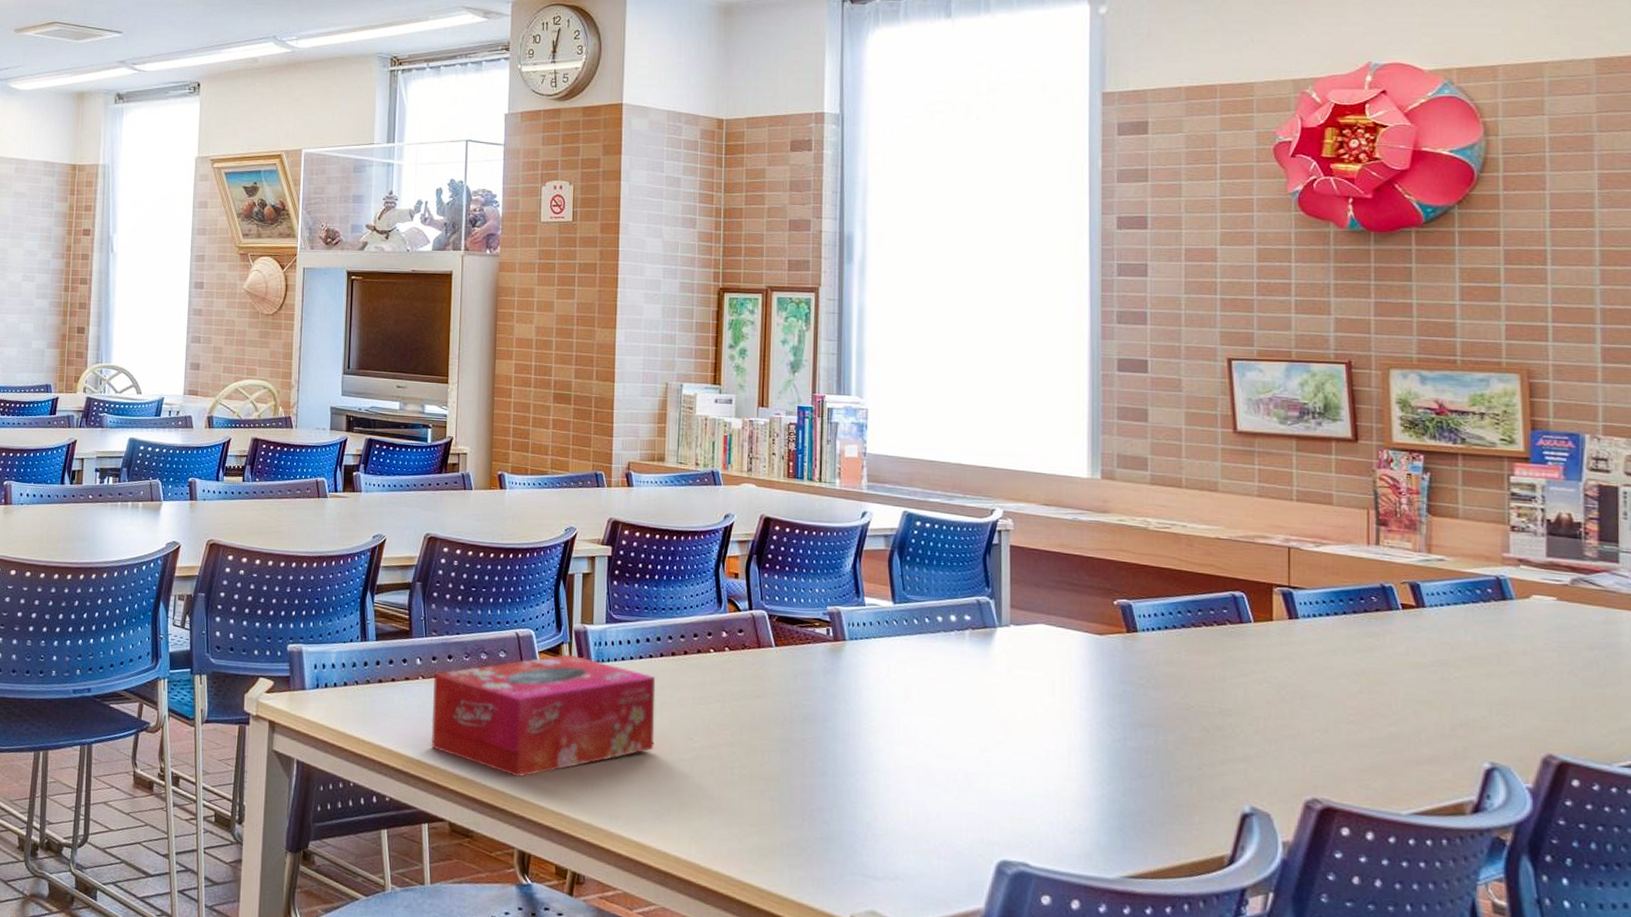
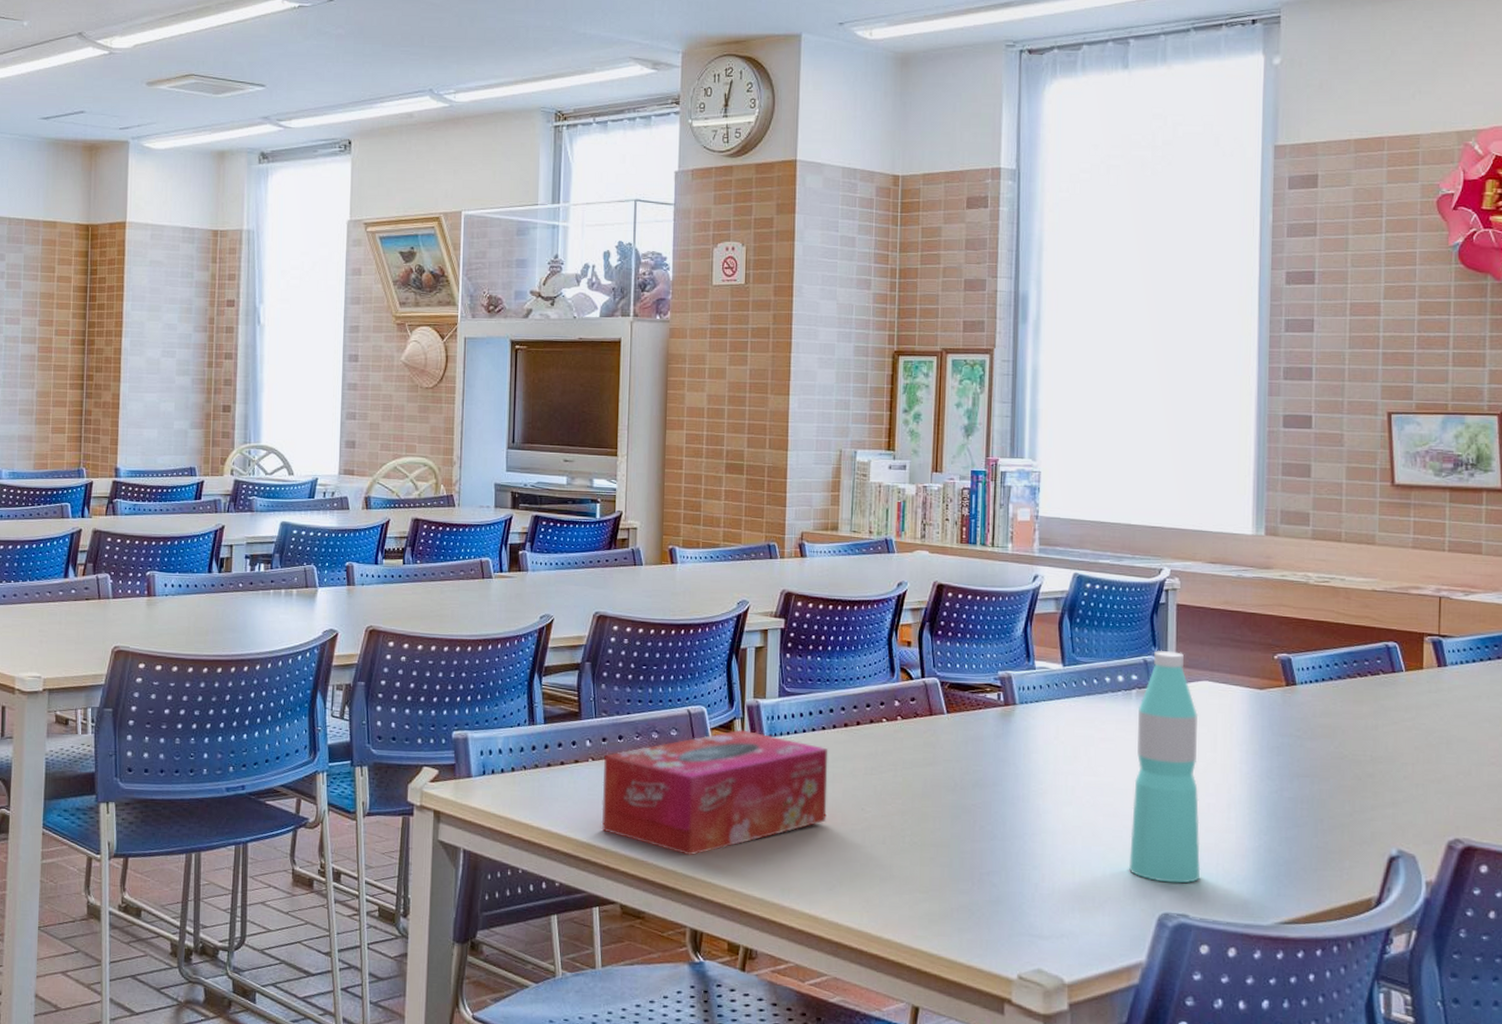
water bottle: none [964,591,1041,831] -> present [1128,650,1201,884]

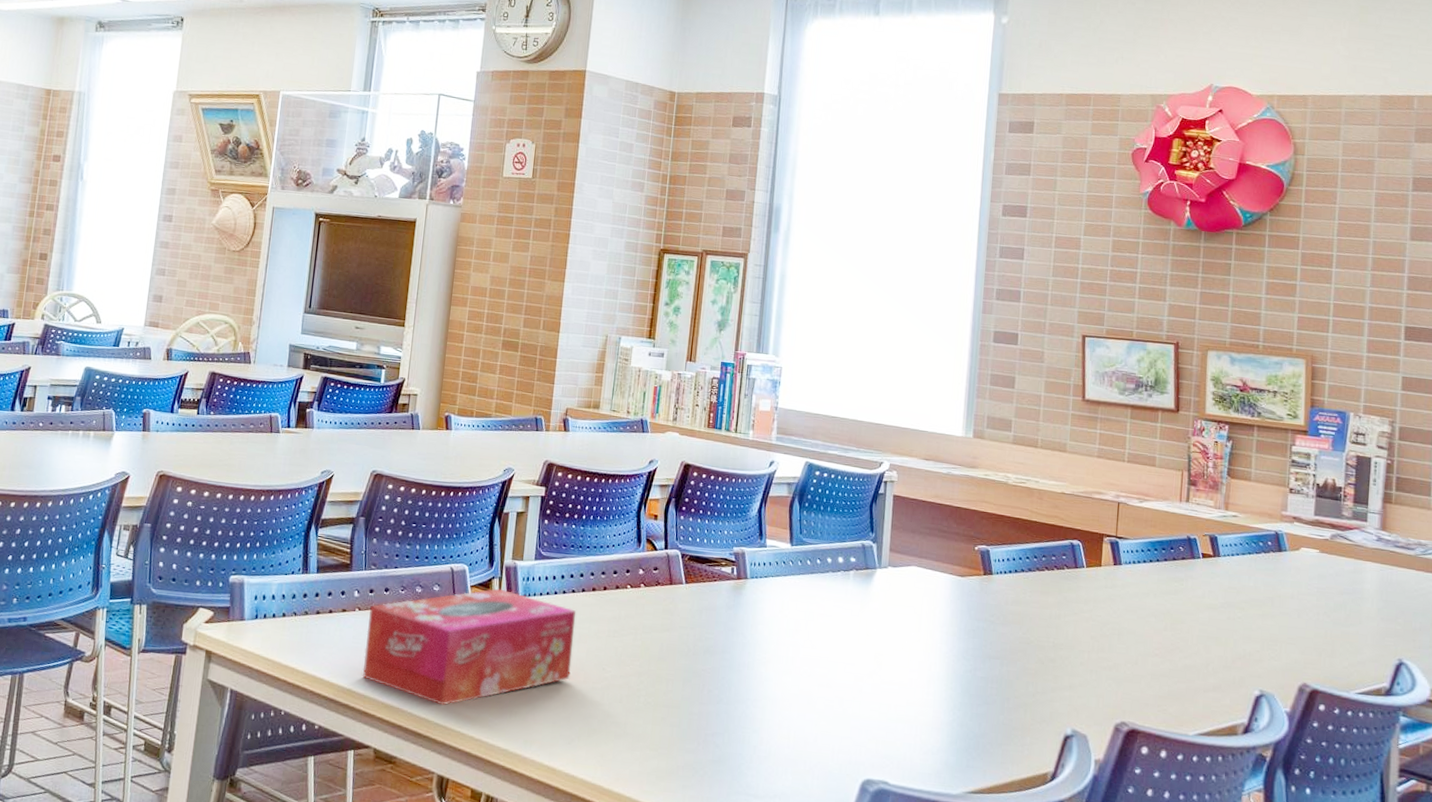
water bottle: present [1128,650,1201,884] -> none [837,536,907,752]

